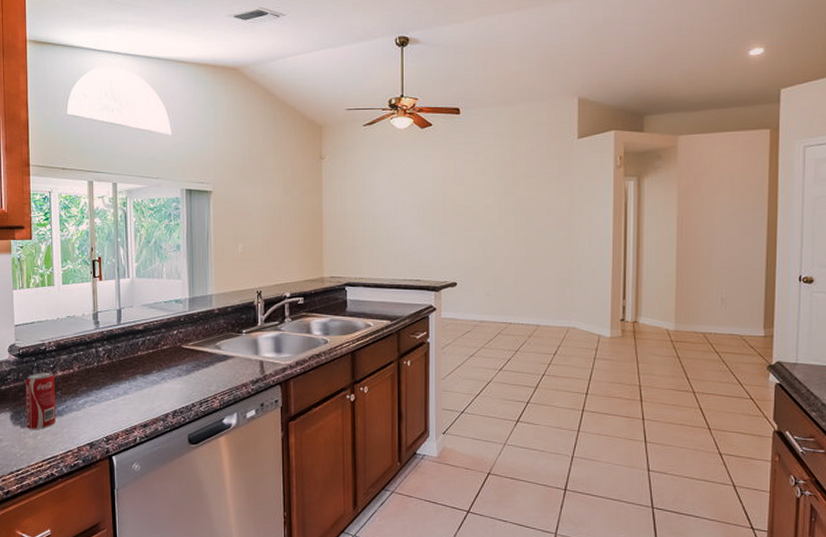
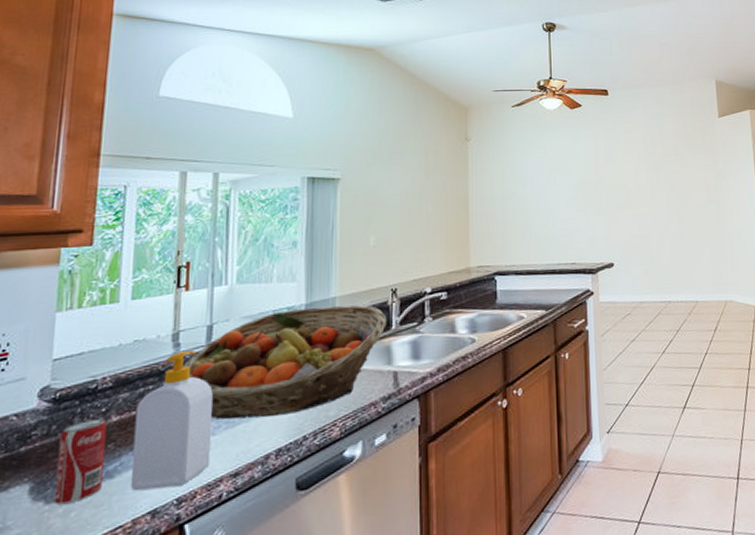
soap bottle: none [73,327,127,428] -> present [130,349,213,491]
fruit basket: none [102,301,254,386] -> present [183,305,387,420]

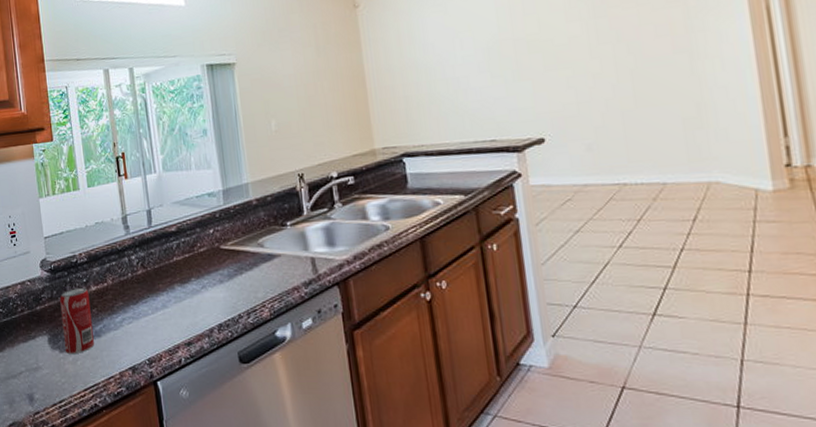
soap bottle: present [130,349,213,491] -> none [106,231,168,349]
fruit basket: present [183,305,387,420] -> none [134,191,298,295]

